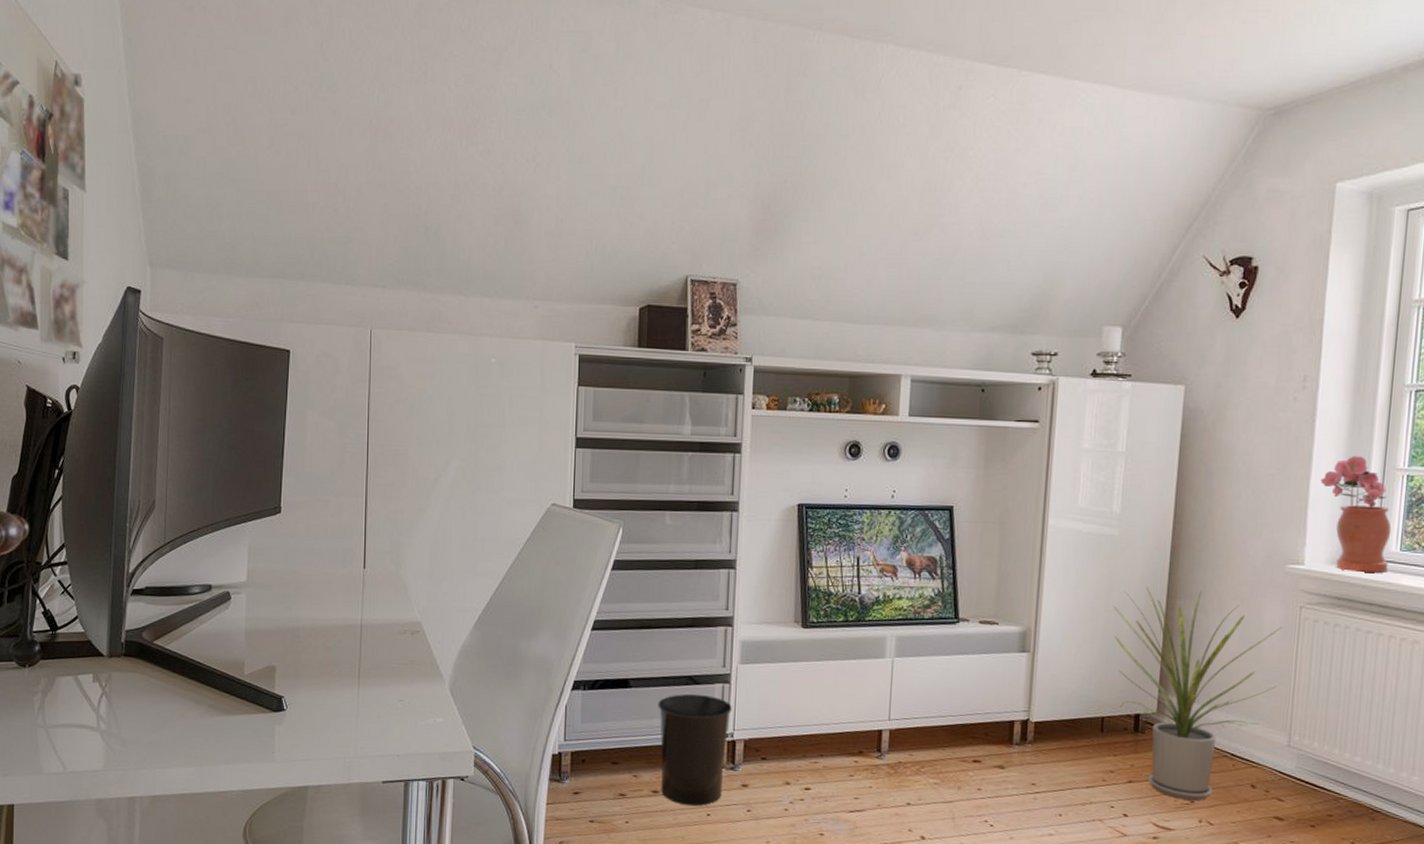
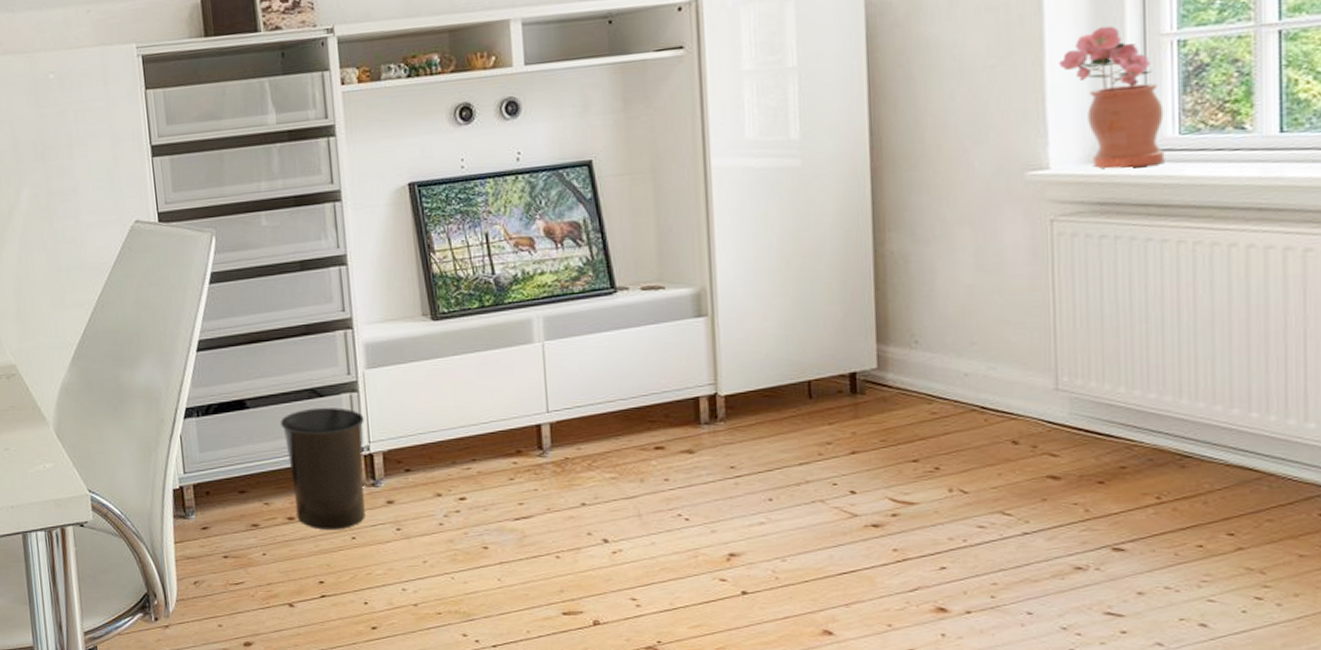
house plant: present [1113,586,1282,800] -> none [805,219,1032,467]

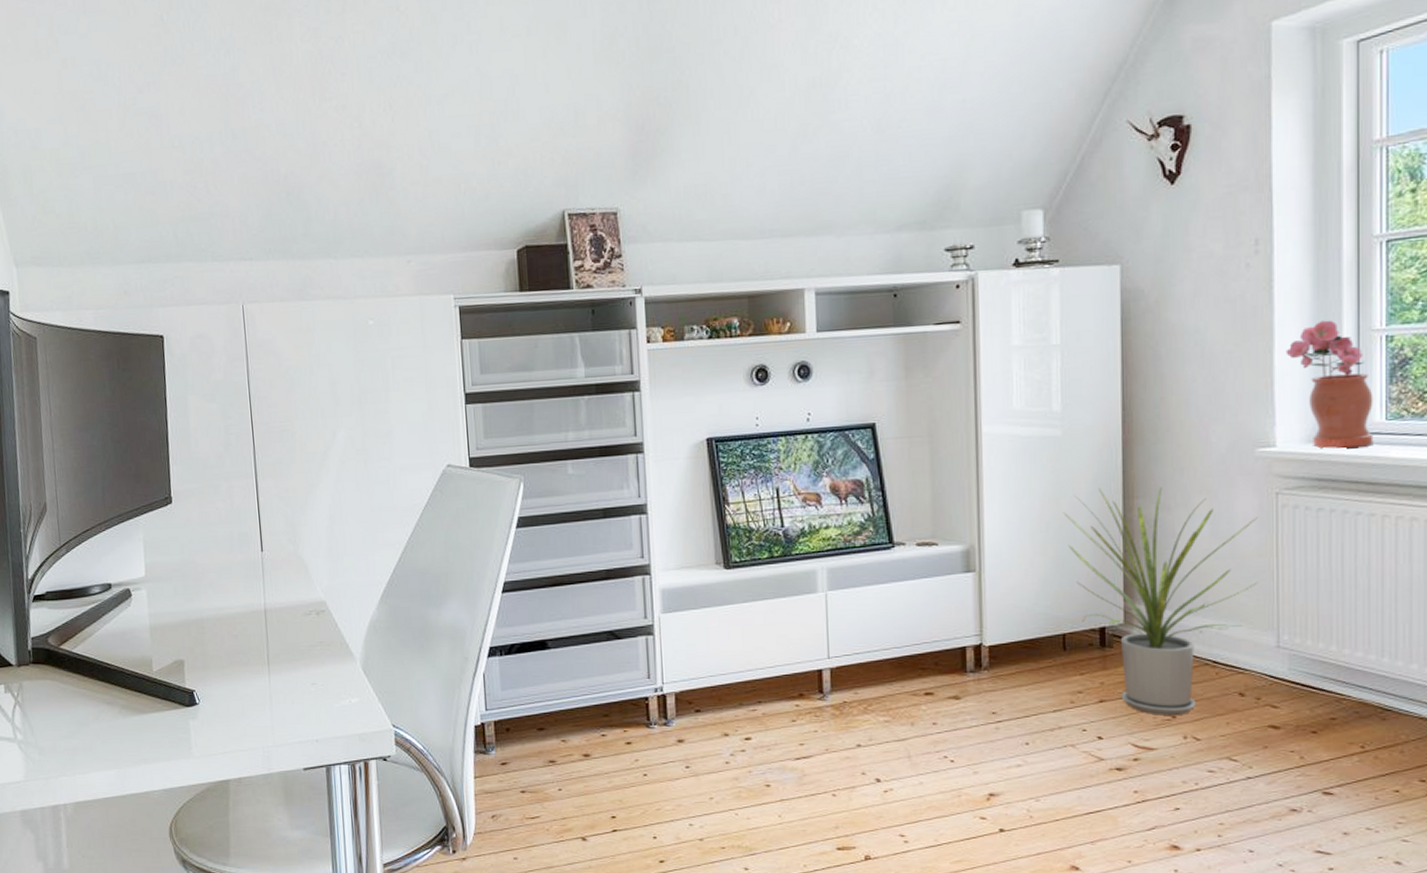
waste bin: present [280,407,365,529] -> none [579,649,659,766]
house plant: none [805,219,1032,467] -> present [1063,488,1258,715]

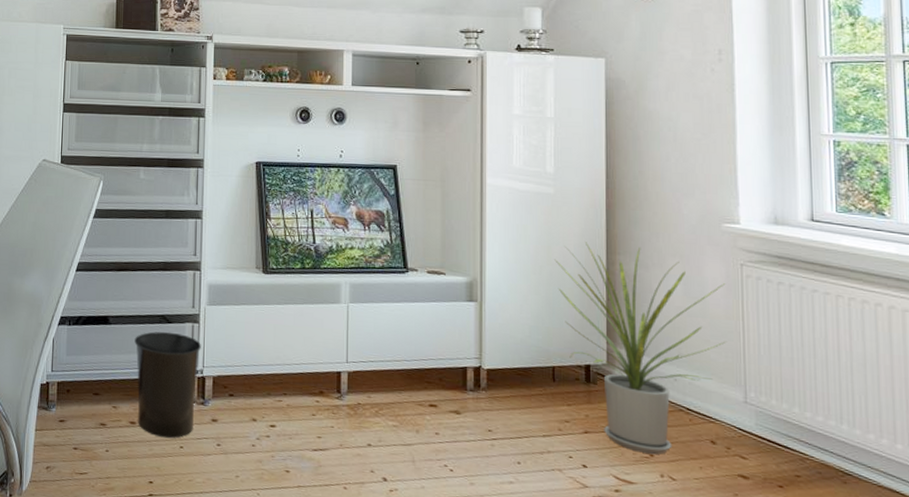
waste bin: none [579,649,659,766] -> present [134,331,201,438]
potted flower: present [1286,320,1374,449] -> none [747,122,826,233]

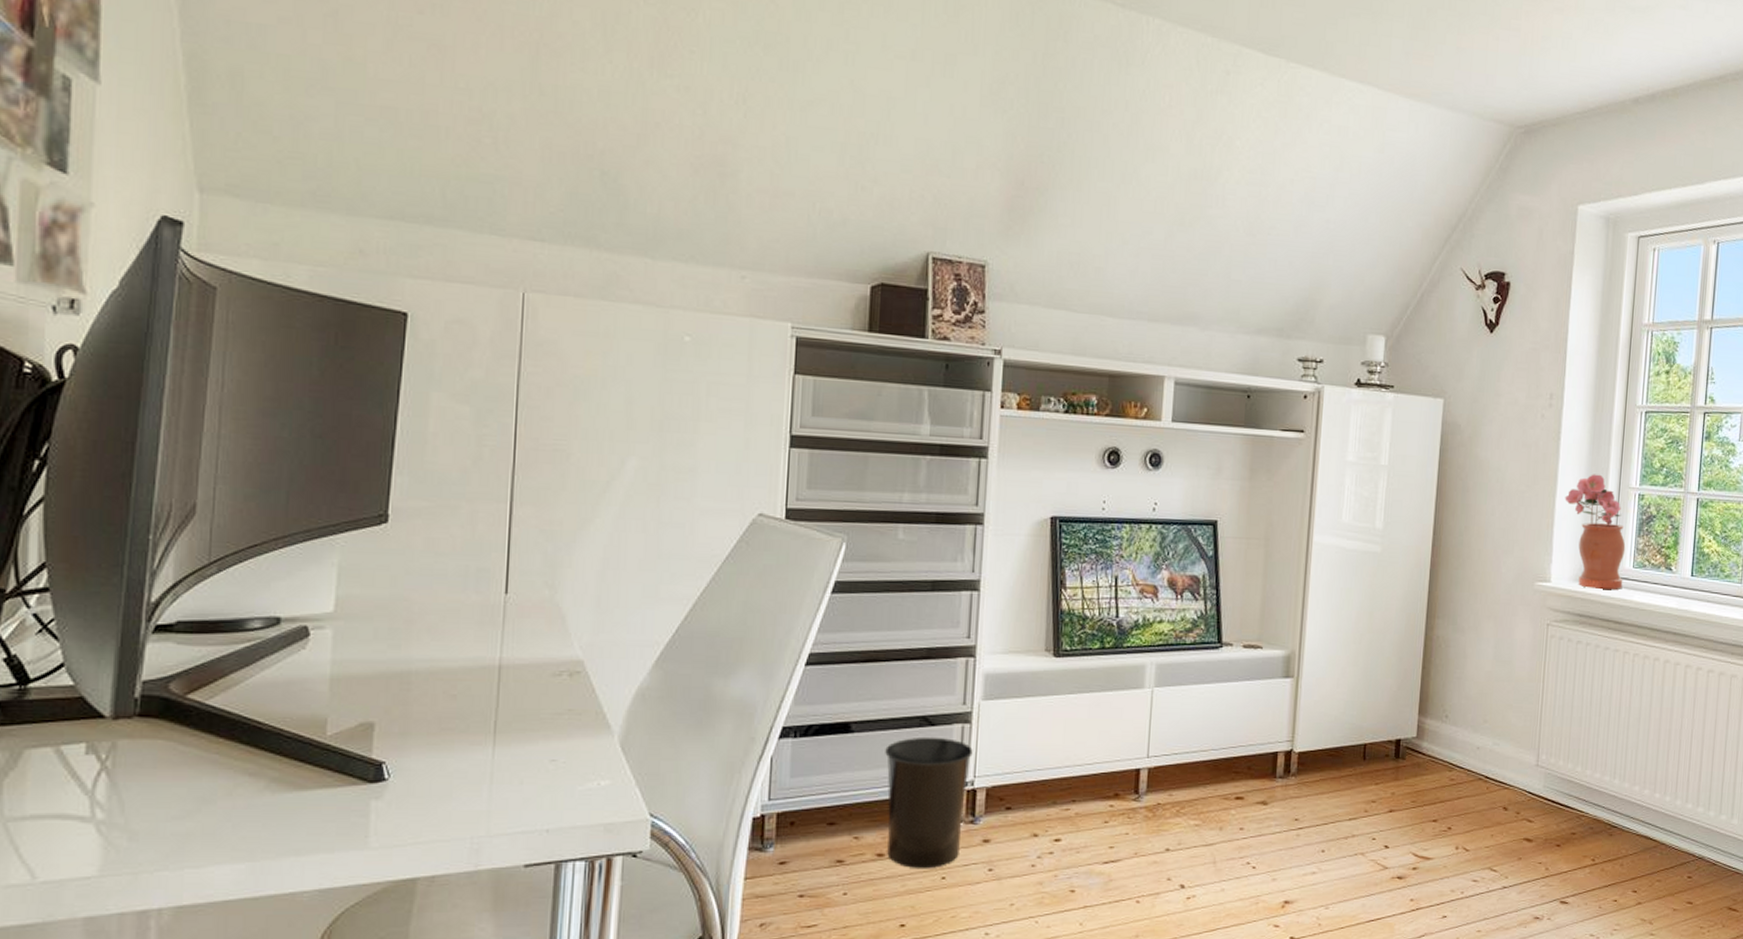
house plant: present [555,242,726,454] -> none [1375,606,1531,826]
potted flower: none [747,122,826,233] -> present [1565,474,1626,589]

